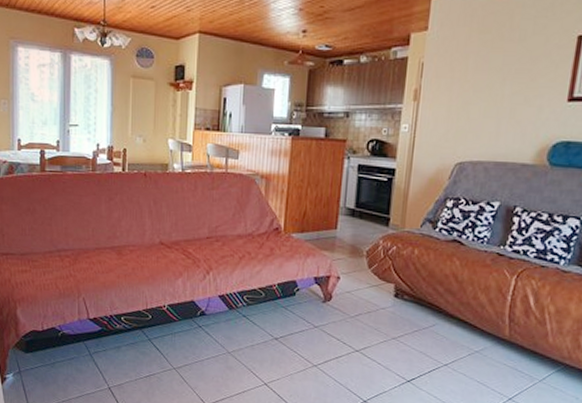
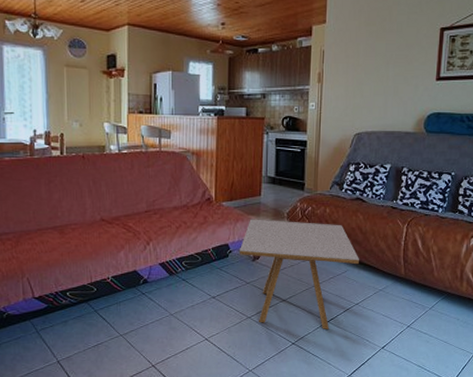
side table: none [308,255,452,390] -> present [240,219,359,329]

